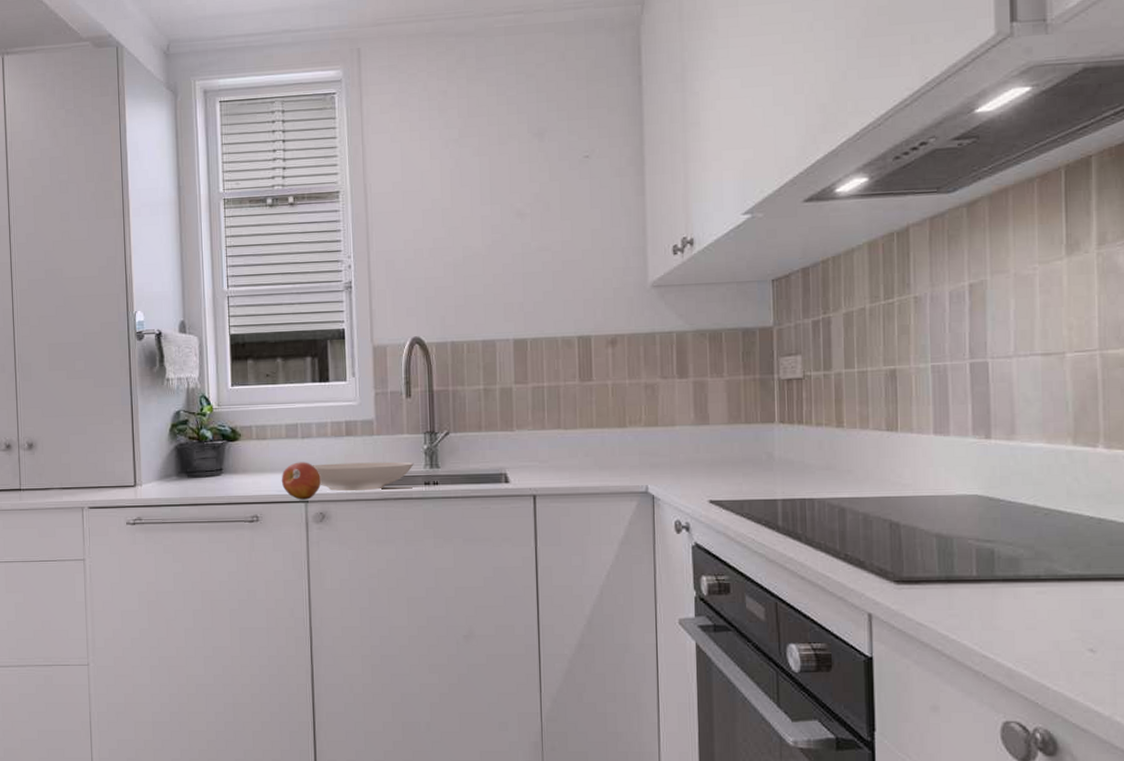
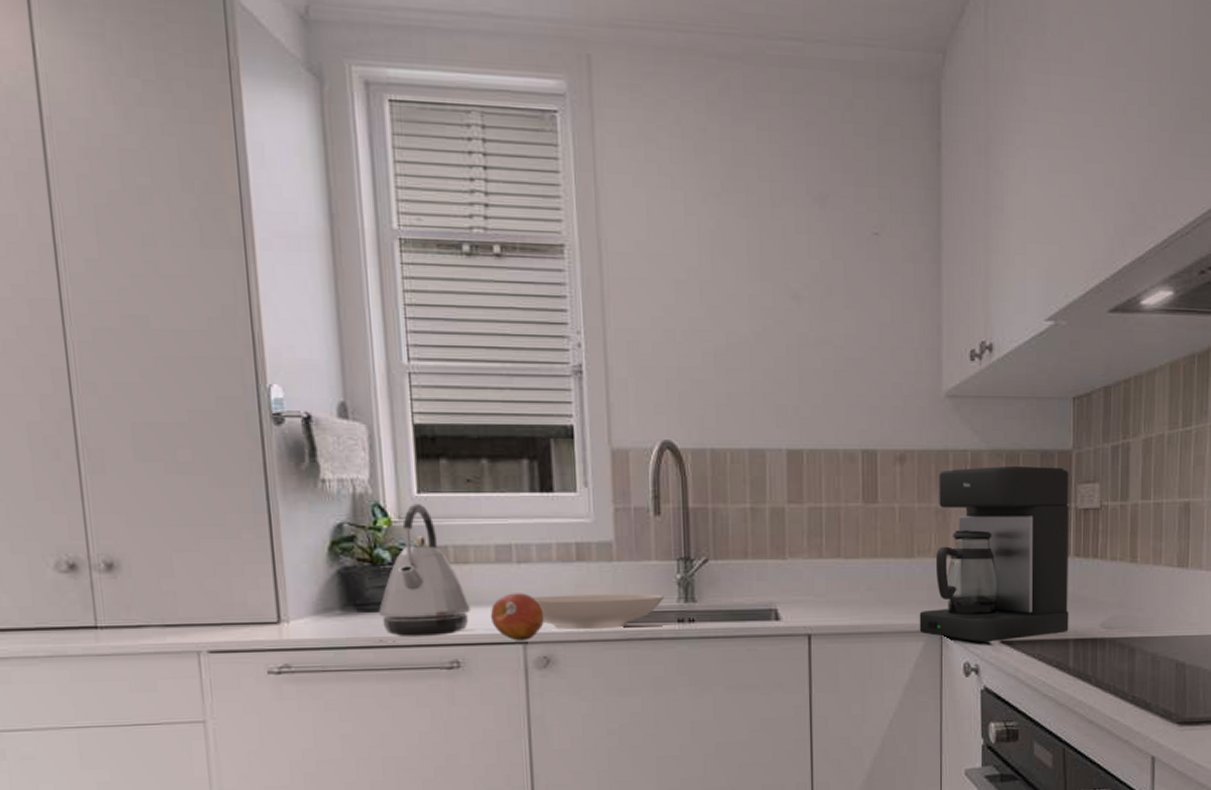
kettle: none [202,394,268,497] -> present [378,504,472,638]
coffee maker: none [632,342,777,503] -> present [919,466,1069,643]

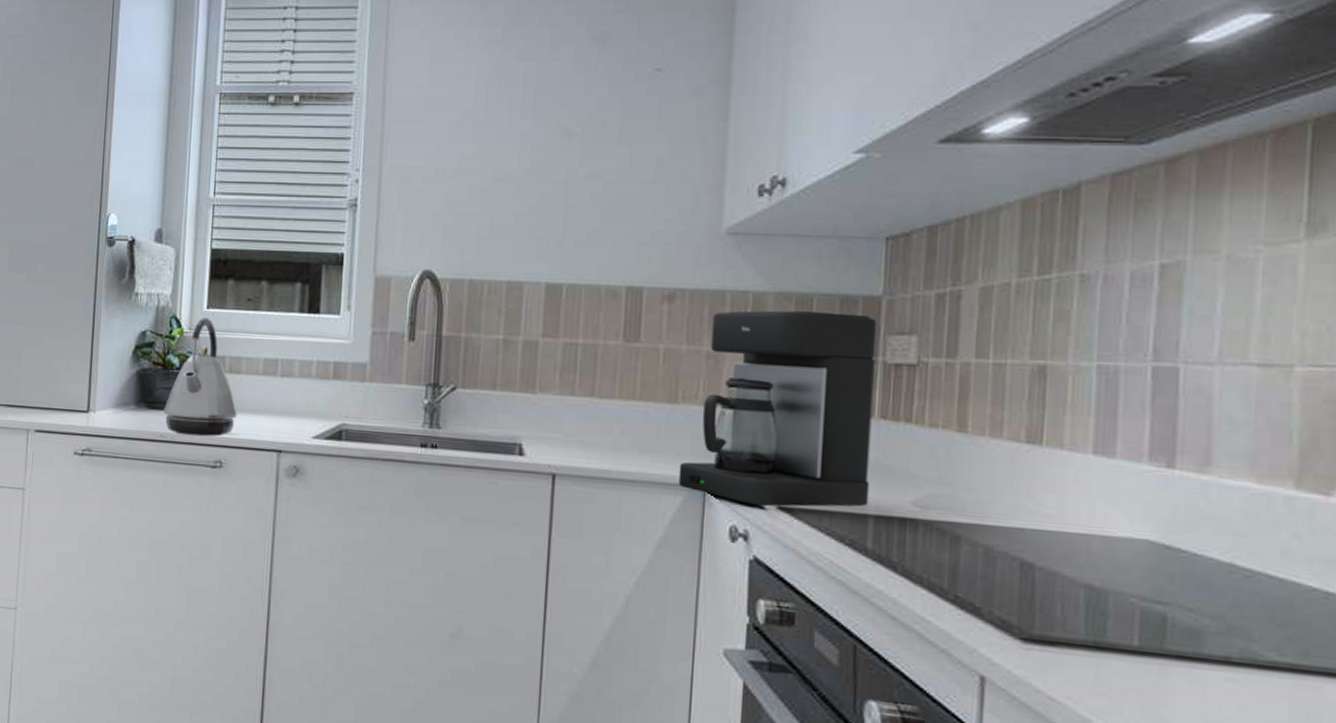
fruit: present [490,593,545,641] -> none [252,404,300,449]
bowl: present [532,594,665,630] -> none [290,408,410,447]

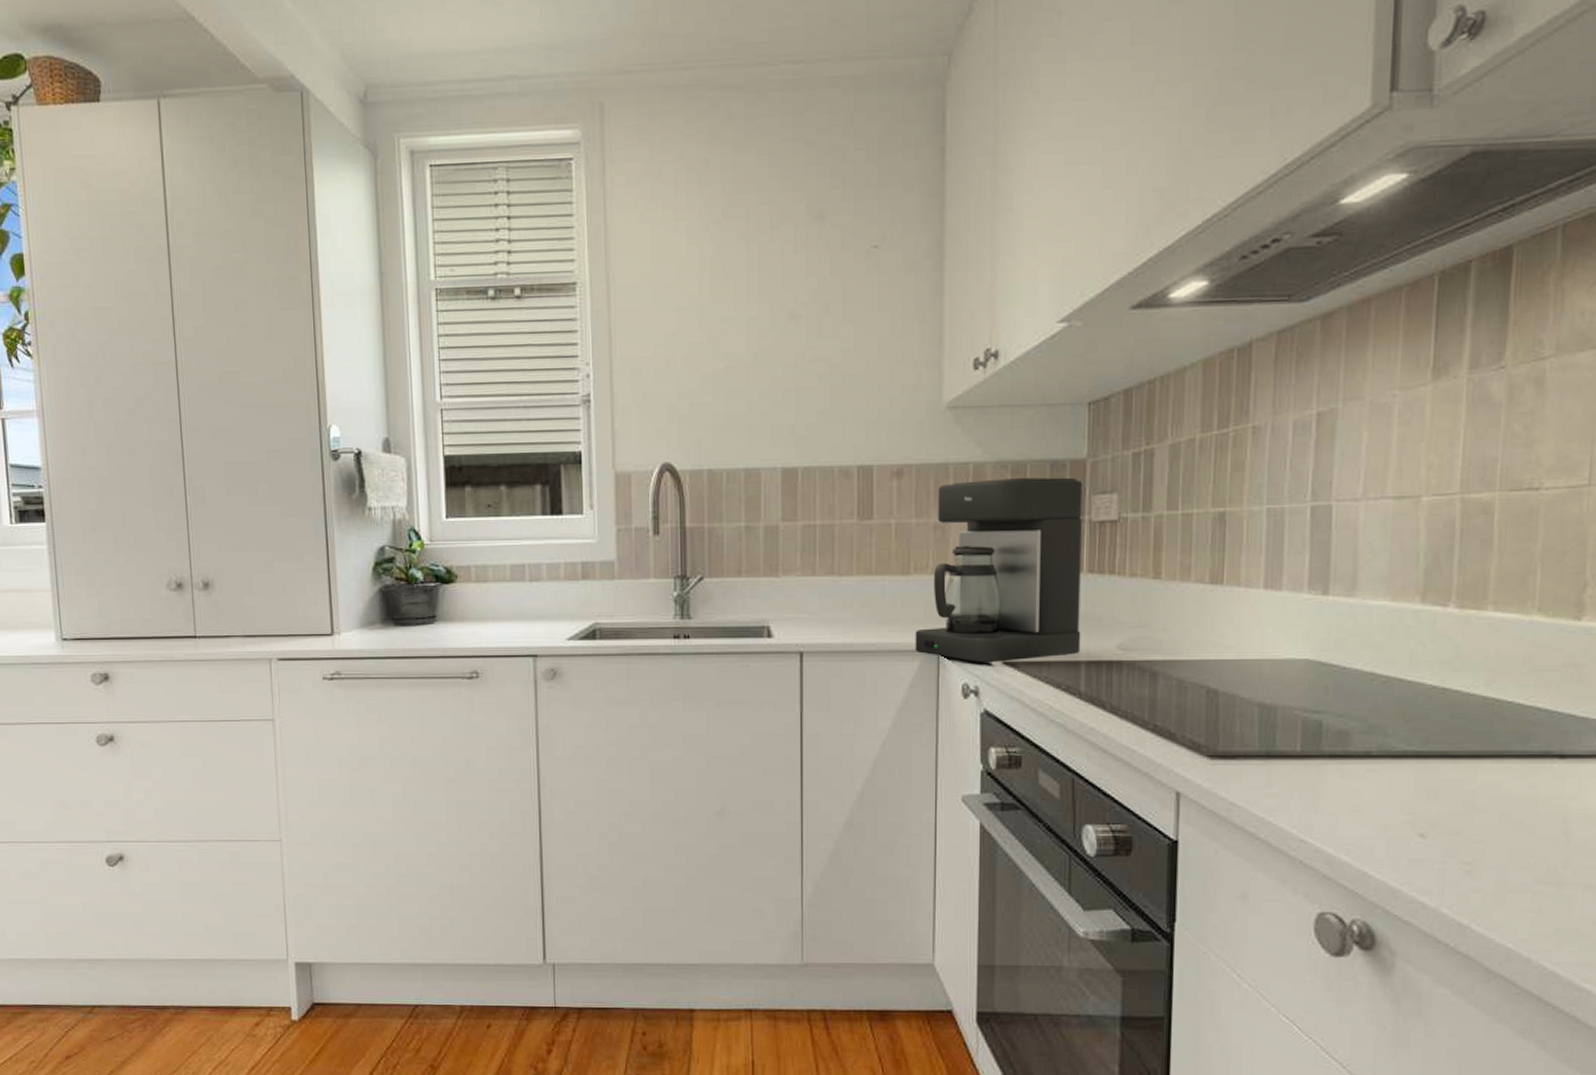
kettle: present [163,317,238,437] -> none [412,528,490,649]

